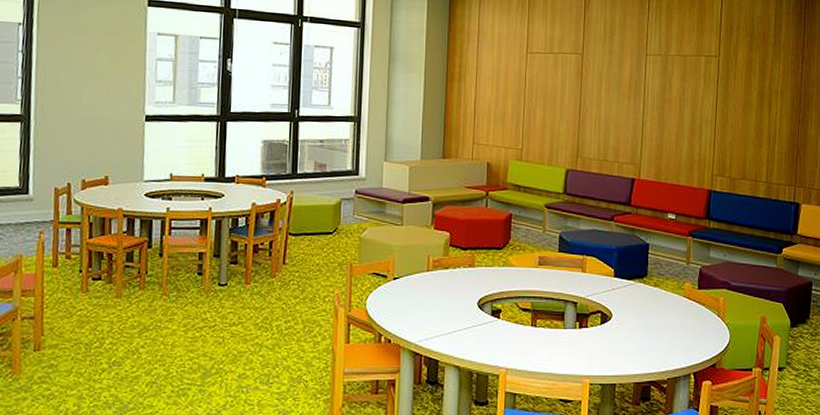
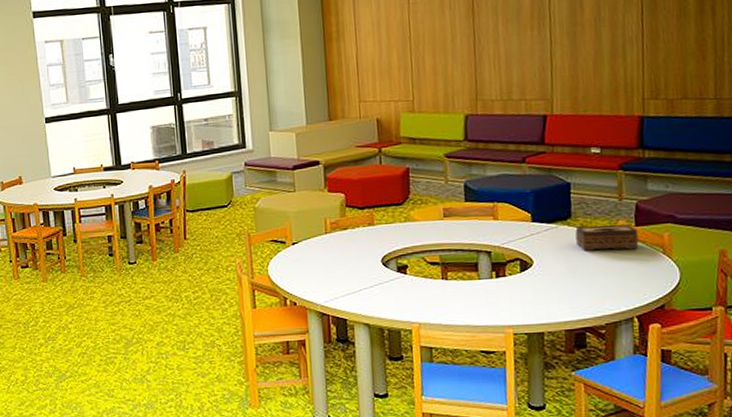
tissue box: none [650,285,700,311] -> present [575,224,639,251]

